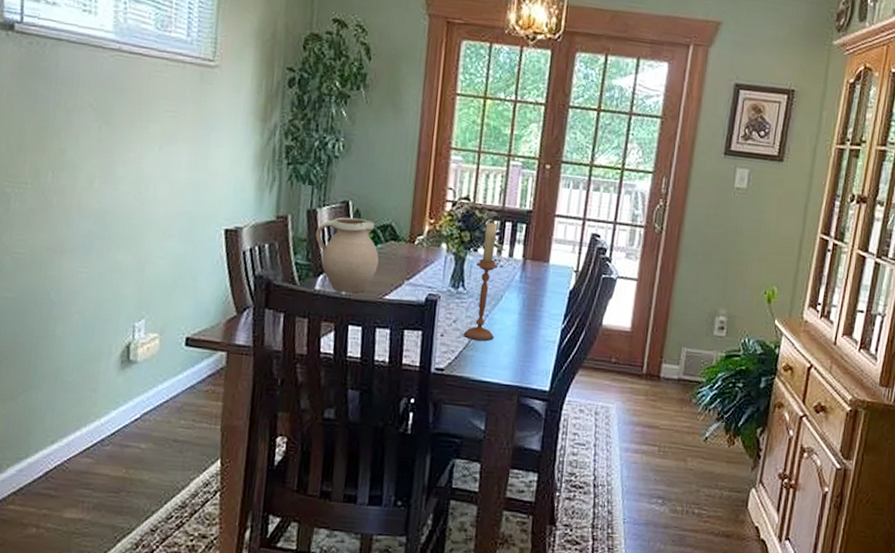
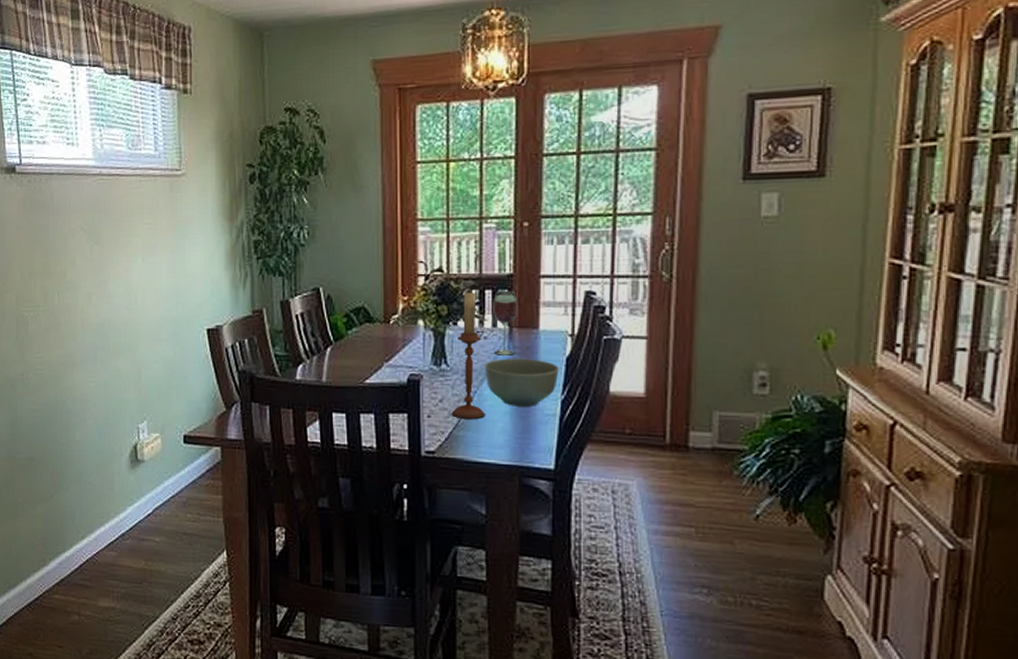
pitcher: present [316,217,379,293] -> none [291,304,355,380]
bowl: none [497,286,563,333] -> present [484,358,559,407]
wineglass: none [507,224,534,285] -> present [493,290,518,356]

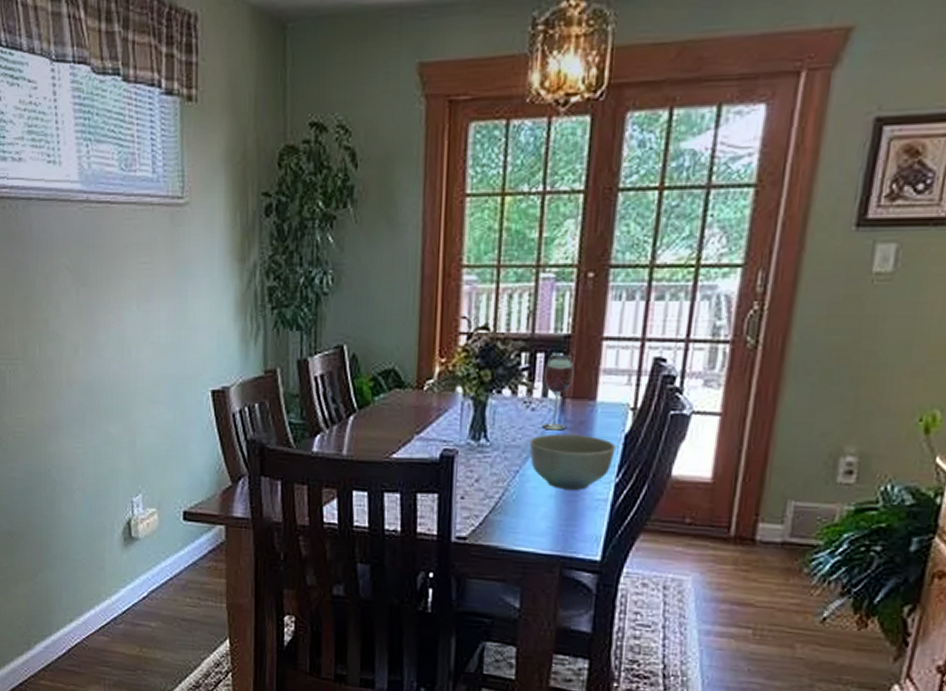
candlestick: present [451,289,485,420] -> none [488,352,529,503]

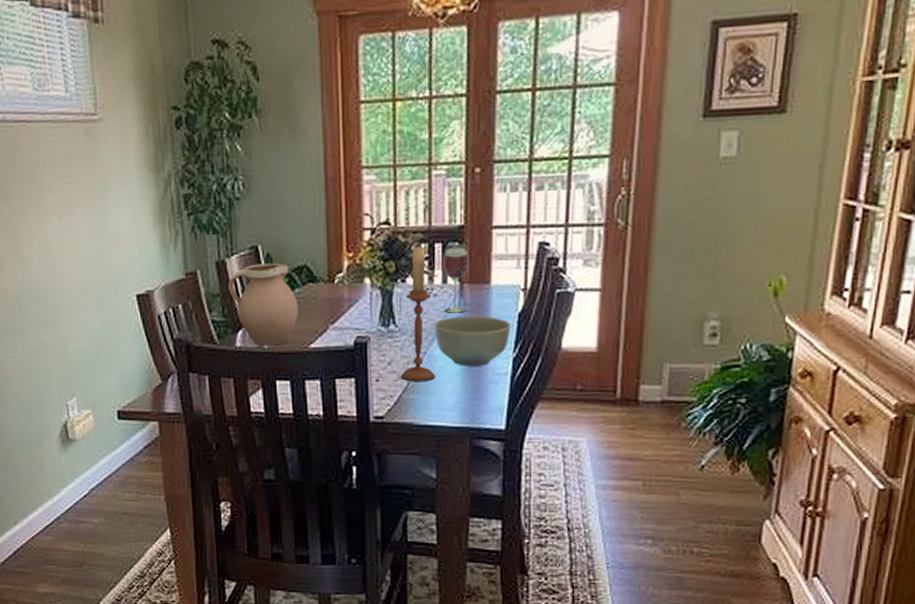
pitcher: none [309,364,382,453] -> present [228,263,299,346]
candlestick: none [488,352,529,503] -> present [400,243,435,382]

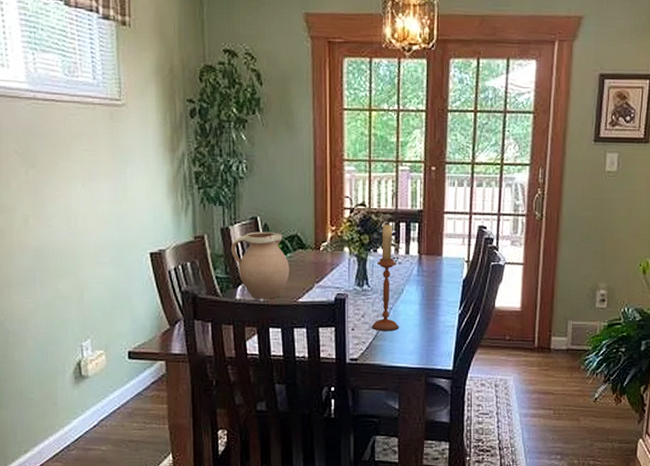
bowl: present [433,315,511,366] -> none [398,280,457,320]
wineglass: present [443,243,469,313] -> none [406,223,426,278]

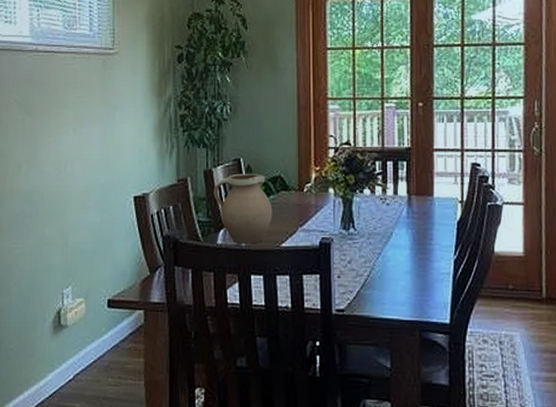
candlestick: present [371,222,399,332] -> none [359,161,389,279]

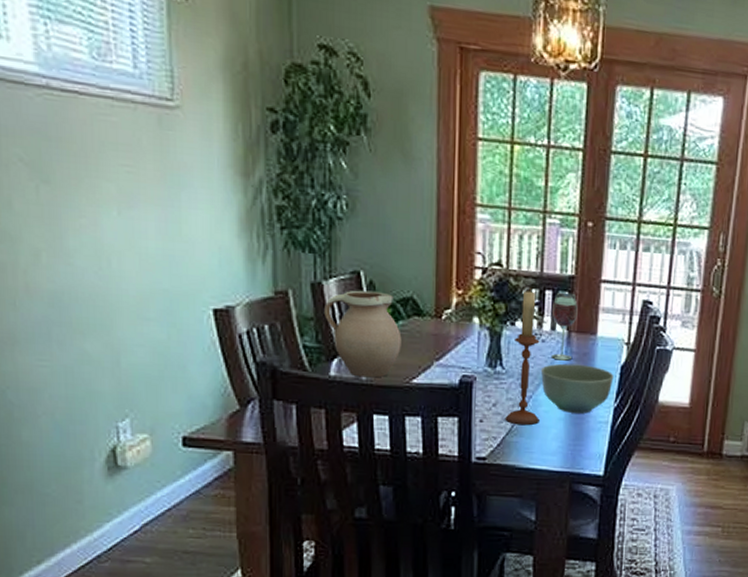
candlestick: none [359,161,389,279] -> present [505,288,540,426]
bowl: none [387,222,452,266] -> present [540,363,614,414]
wineglass: none [394,162,415,220] -> present [551,292,578,361]

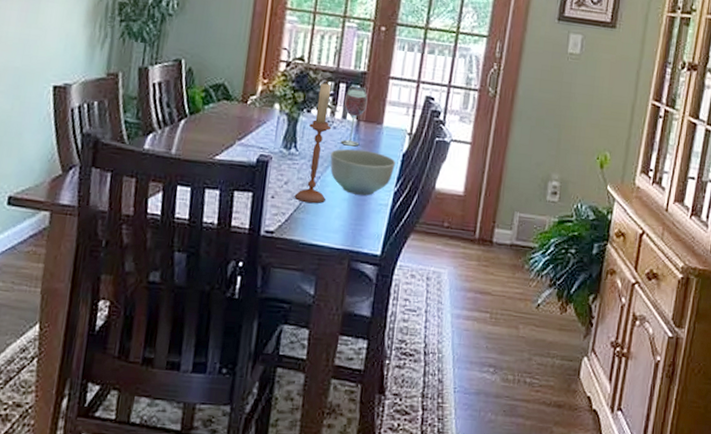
pitcher: present [325,290,402,378] -> none [146,75,211,153]

